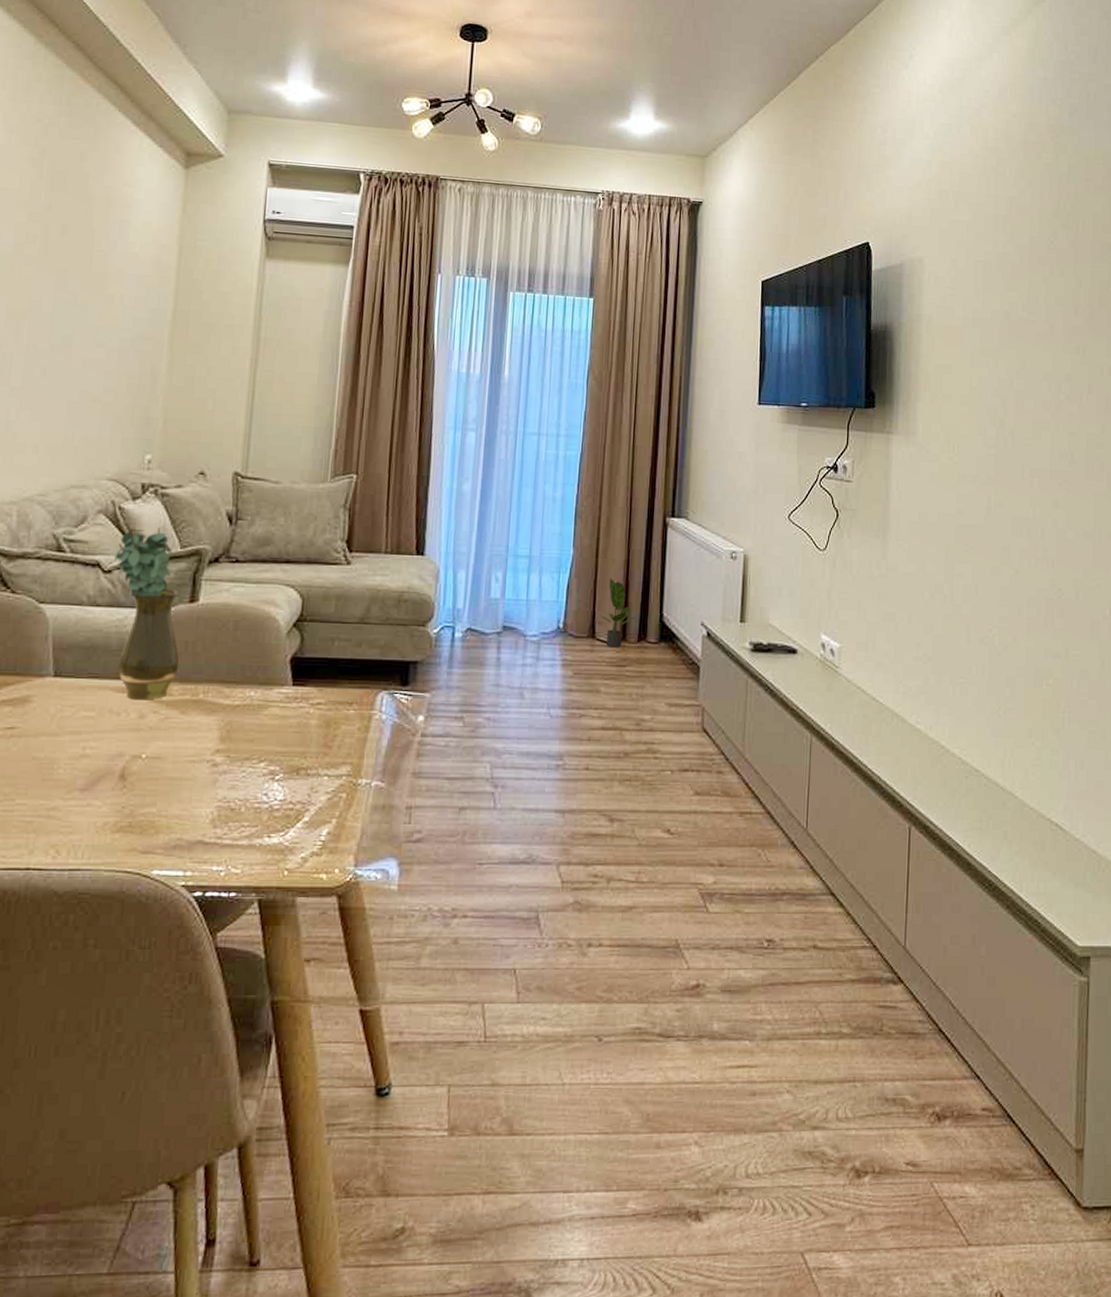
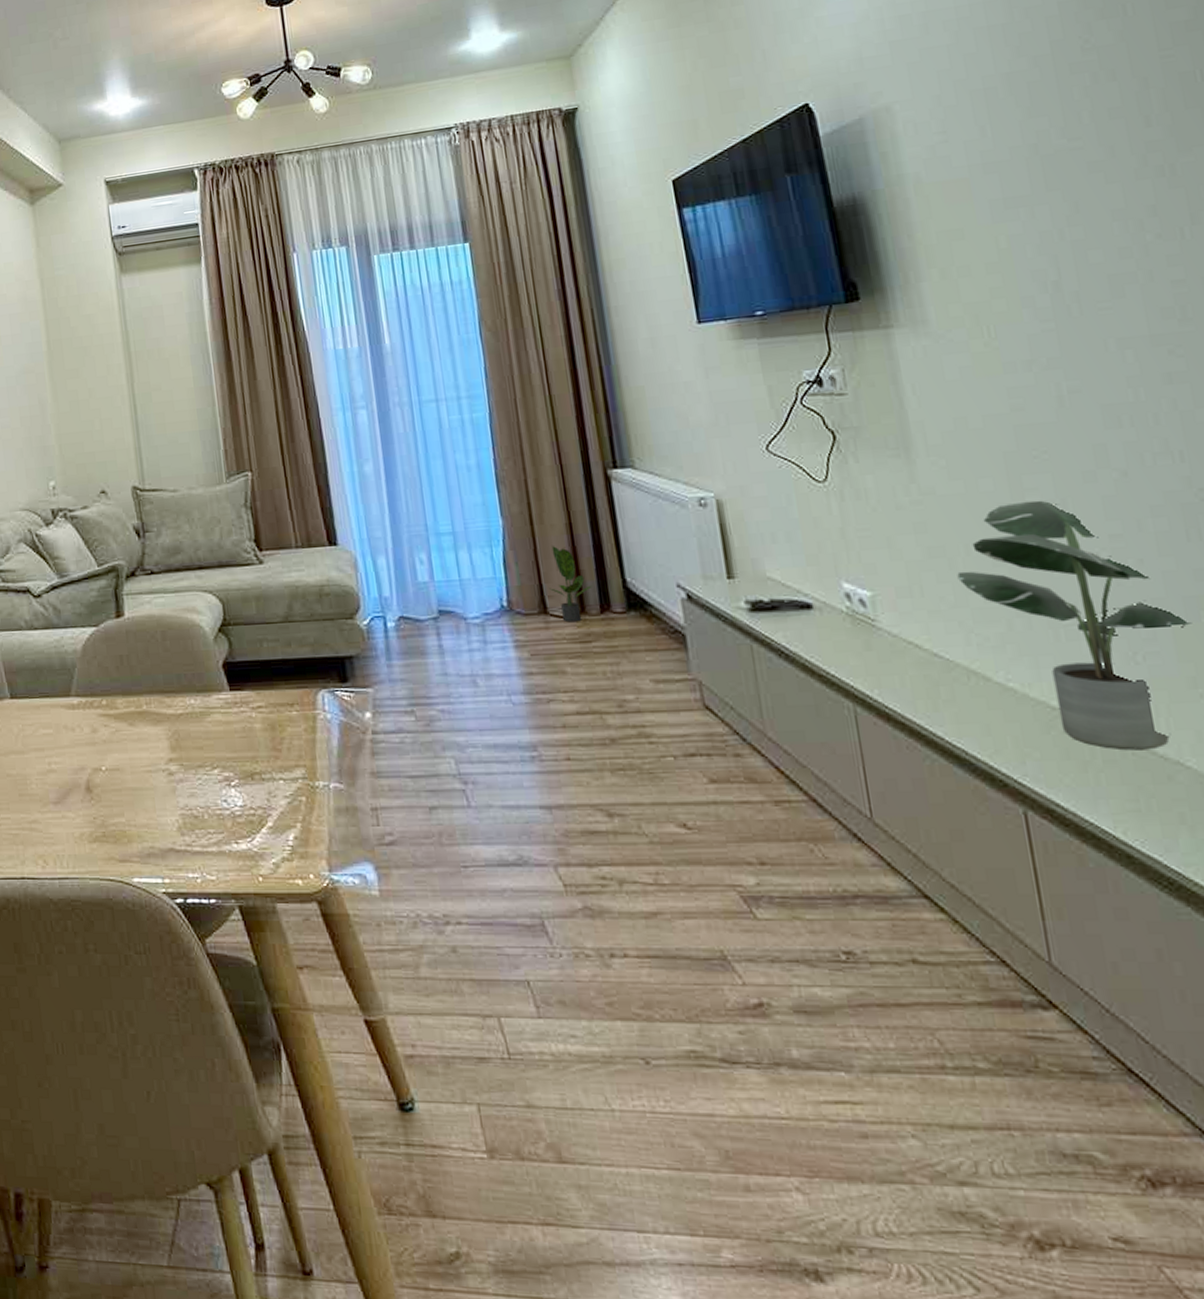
vase: present [114,522,180,700] -> none [41,548,119,715]
potted plant: none [899,584,1037,783] -> present [957,501,1193,751]

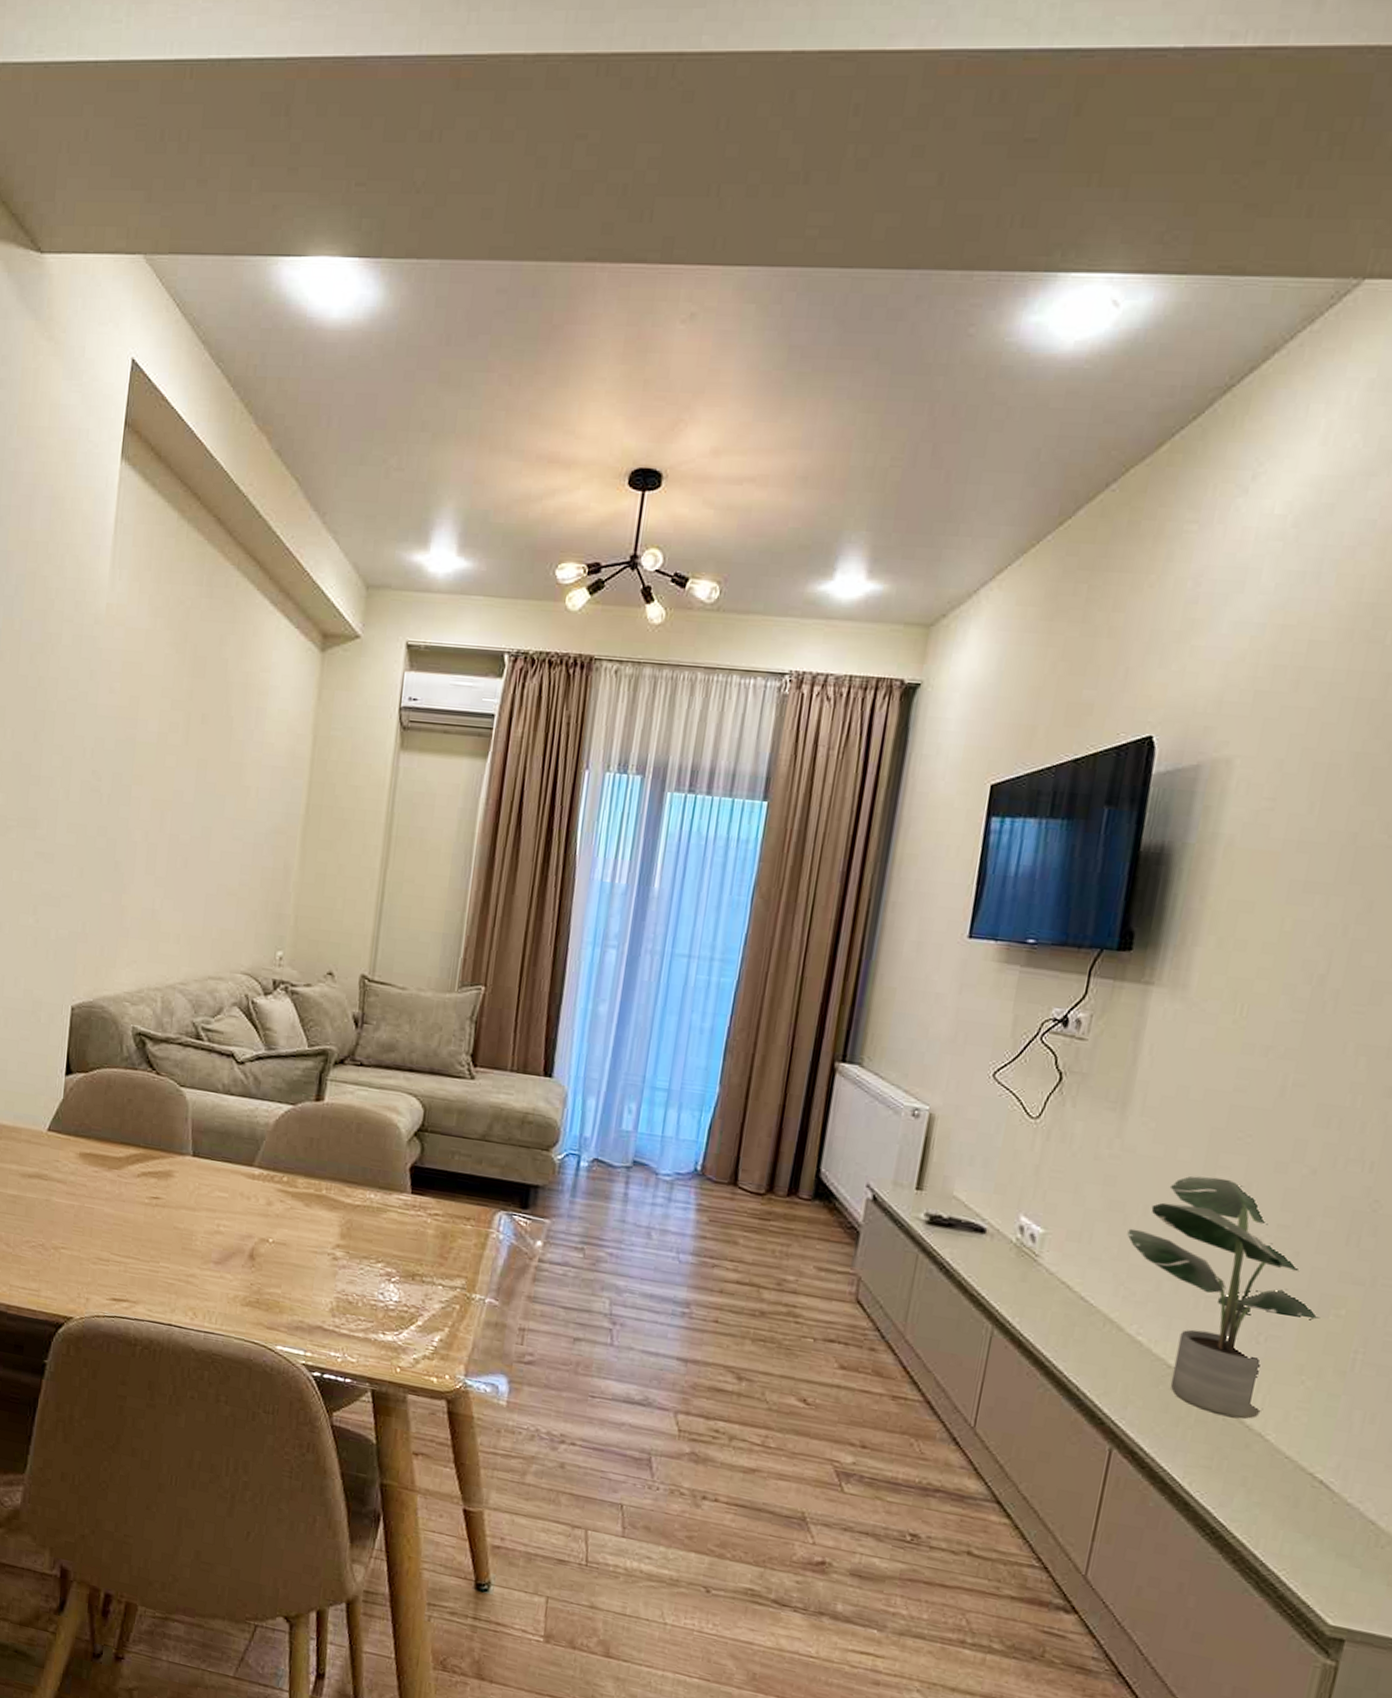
potted plant: present [549,546,592,623] -> none [745,1123,787,1199]

